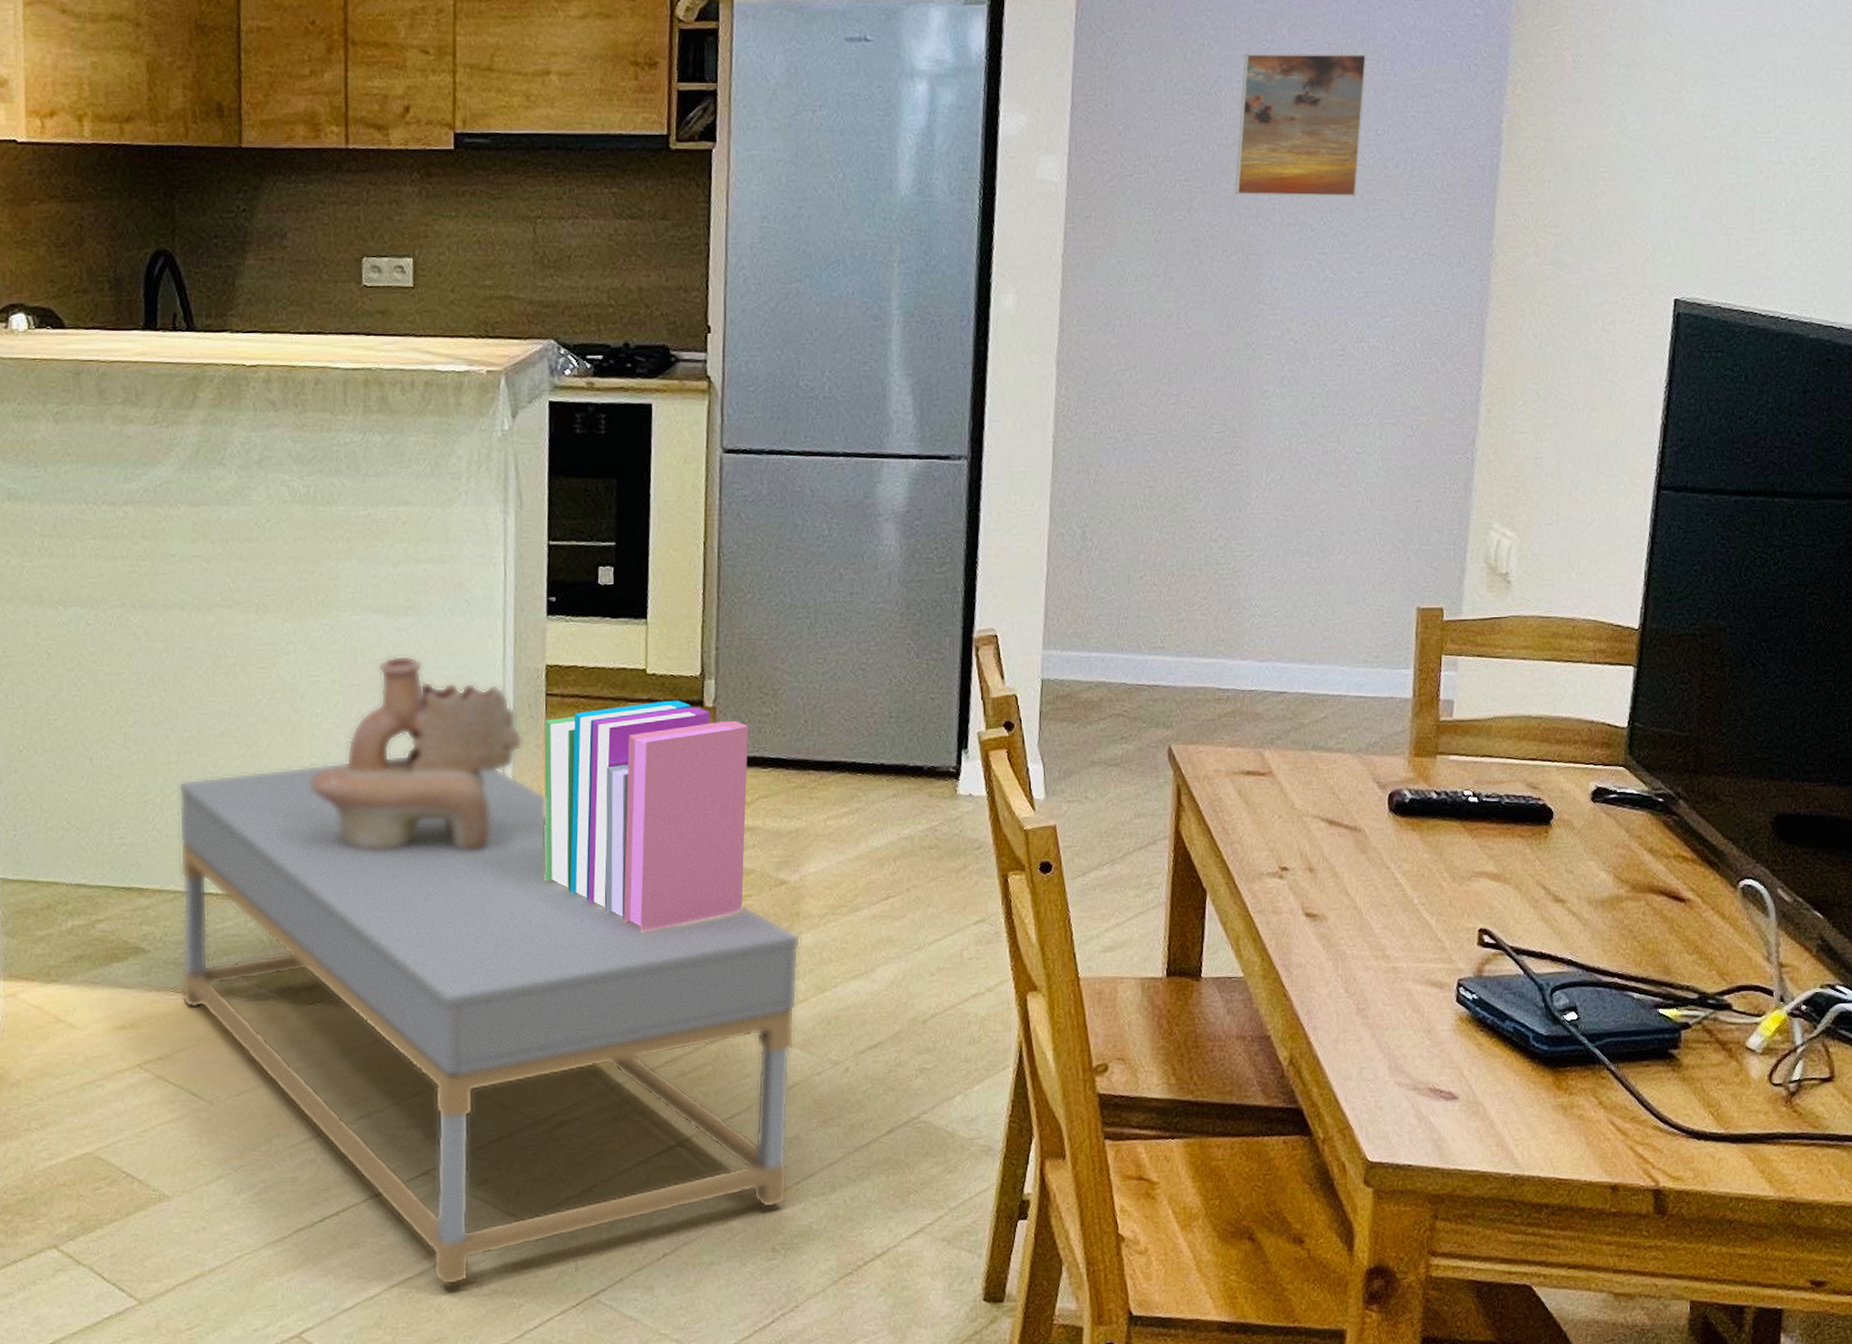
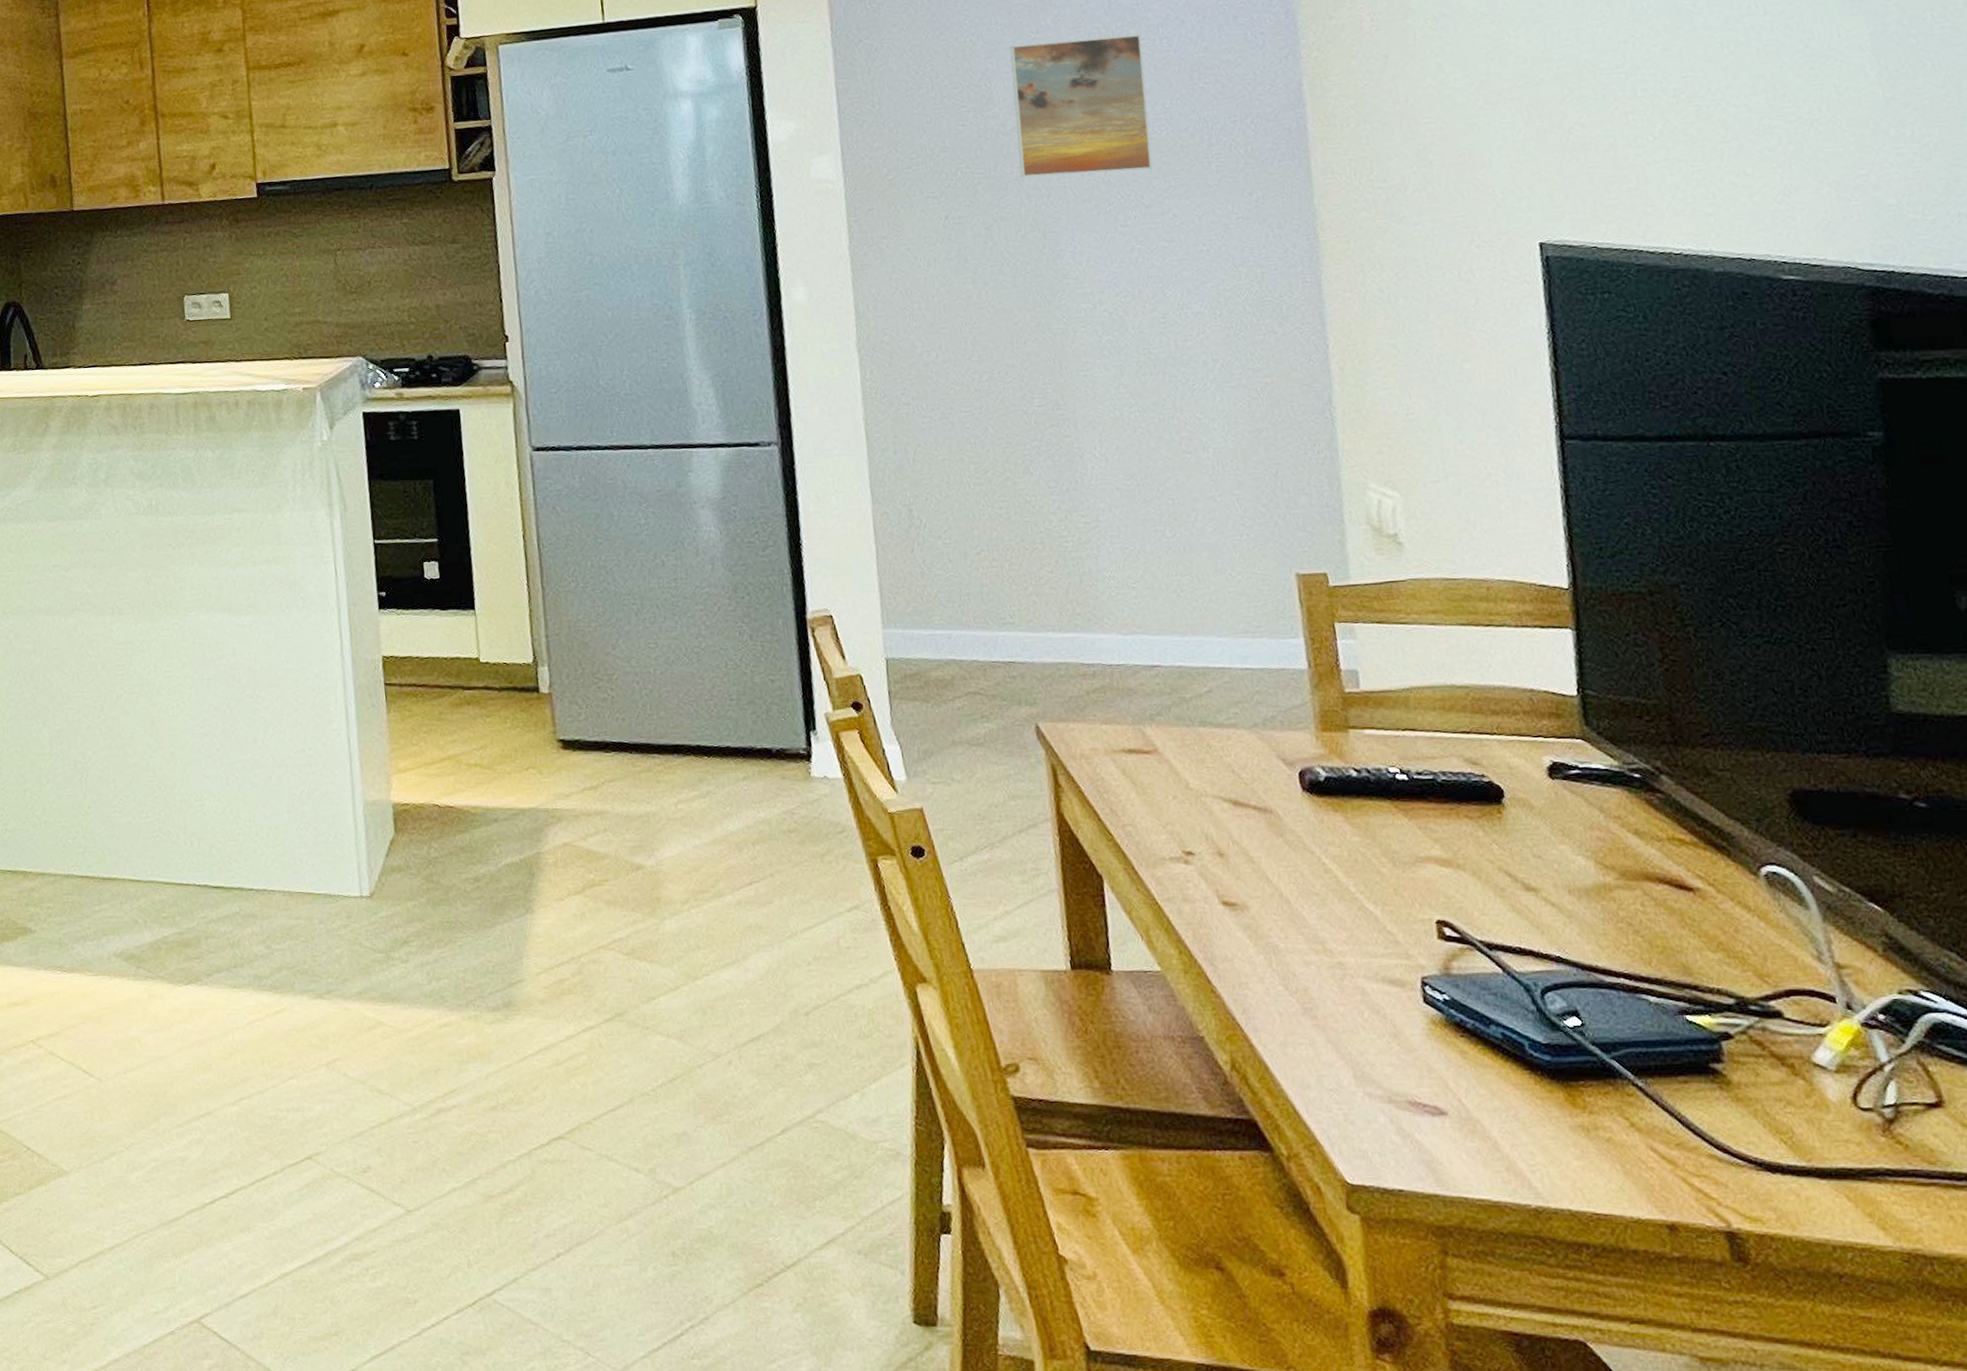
coffee table: present [178,755,801,1286] -> none [52,744,682,1276]
decorative vase: present [310,655,523,851] -> none [171,650,368,836]
books: present [542,700,748,932] -> none [385,687,600,917]

